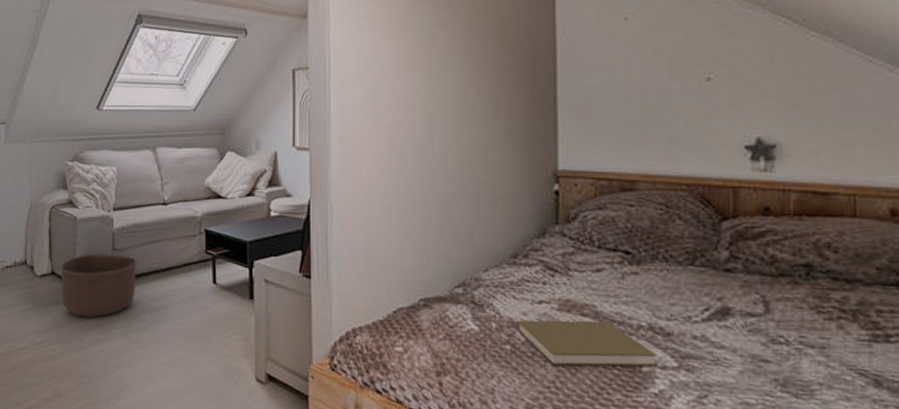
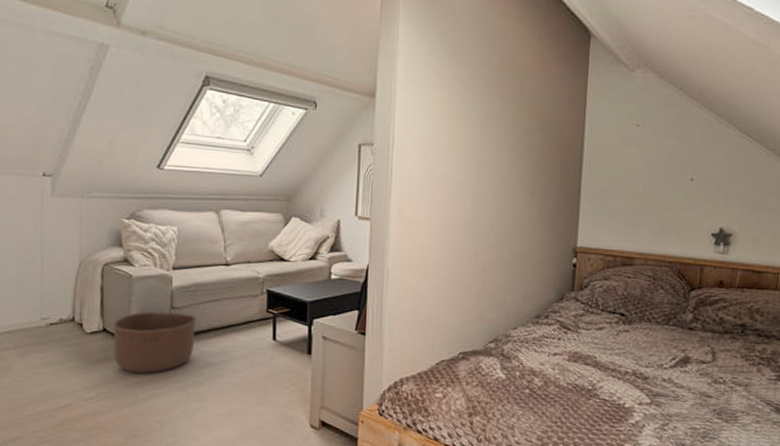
book: present [516,320,658,367] -> none [534,368,637,405]

